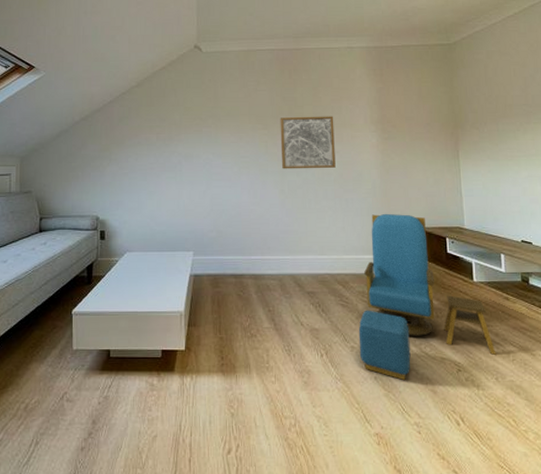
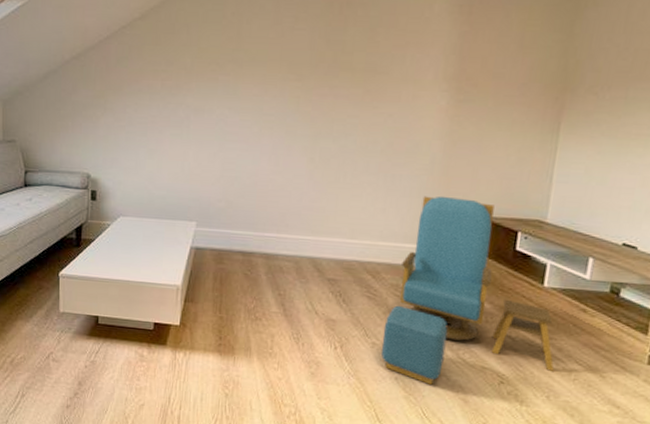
wall art: present [280,116,336,169] -> none [315,66,393,135]

